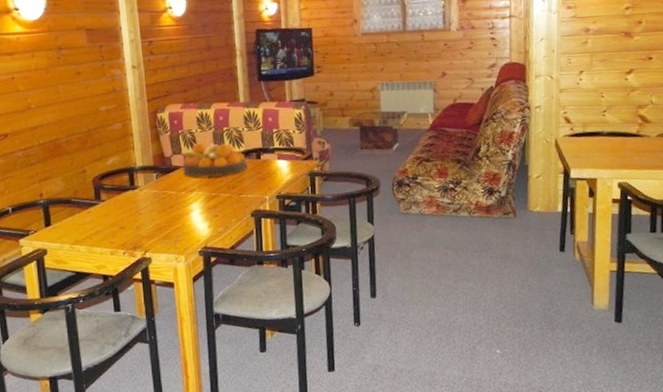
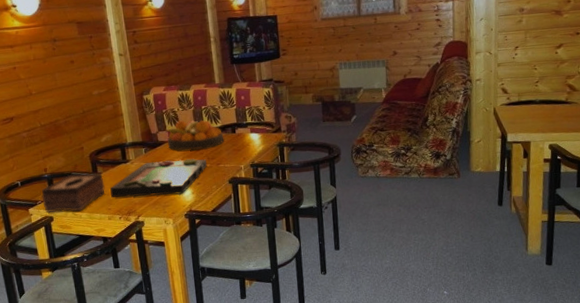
tissue box: none [35,200,108,246] -> present [42,173,105,213]
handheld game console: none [114,187,226,230] -> present [110,158,207,198]

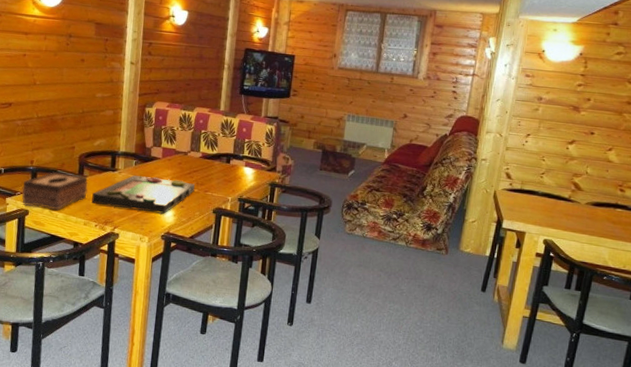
fruit bowl: present [166,120,224,151] -> none [160,140,218,174]

